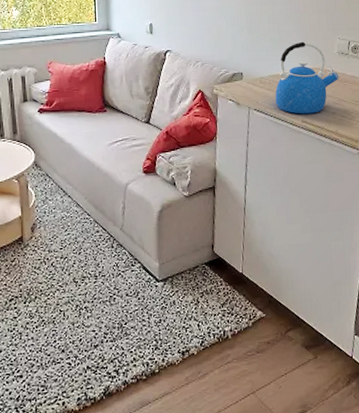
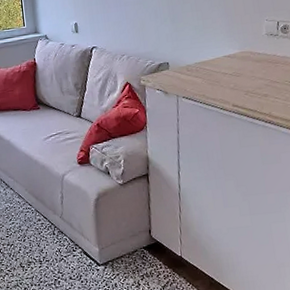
kettle: present [275,41,339,114] -> none [203,26,270,99]

